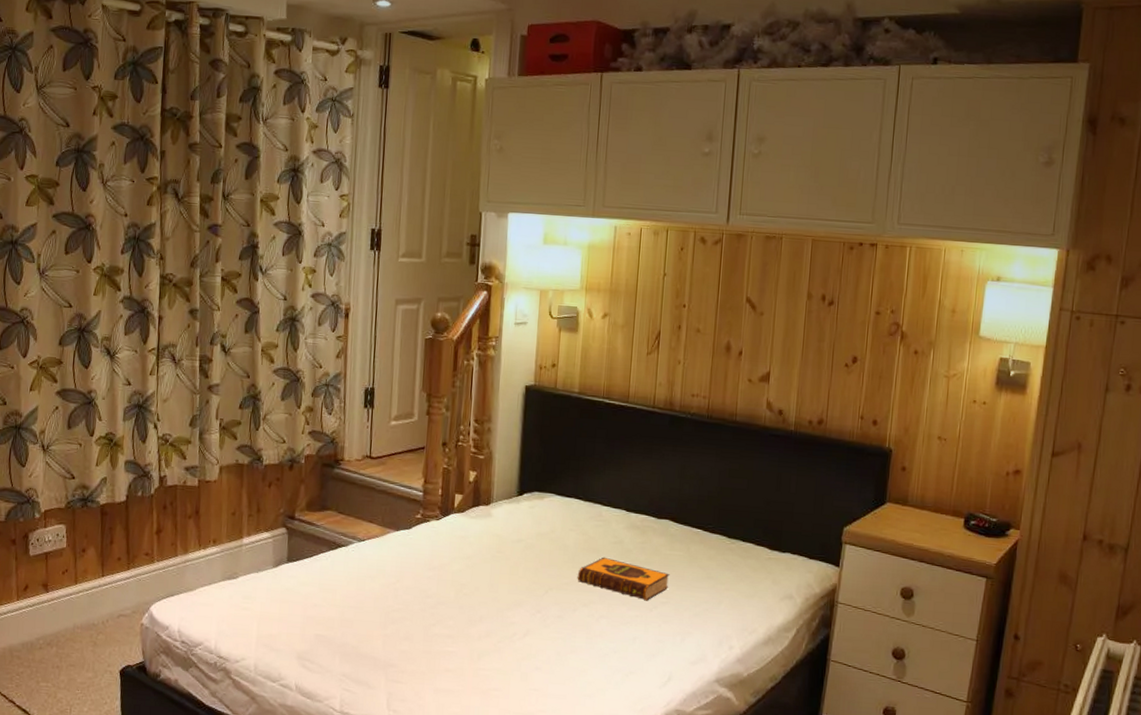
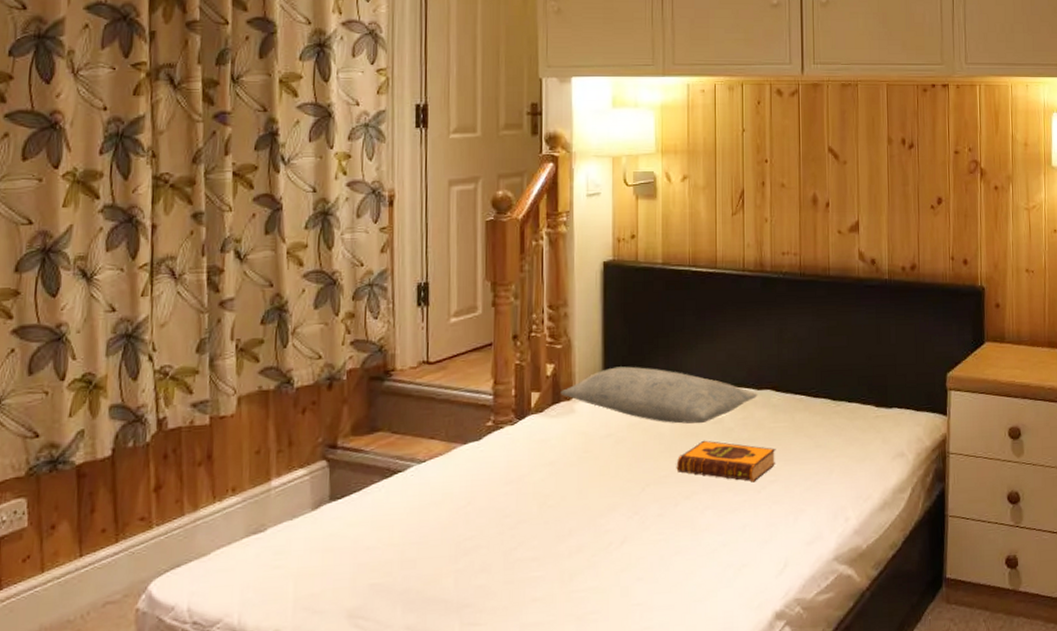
pillow: none [480,481,657,542] -> present [560,366,758,424]

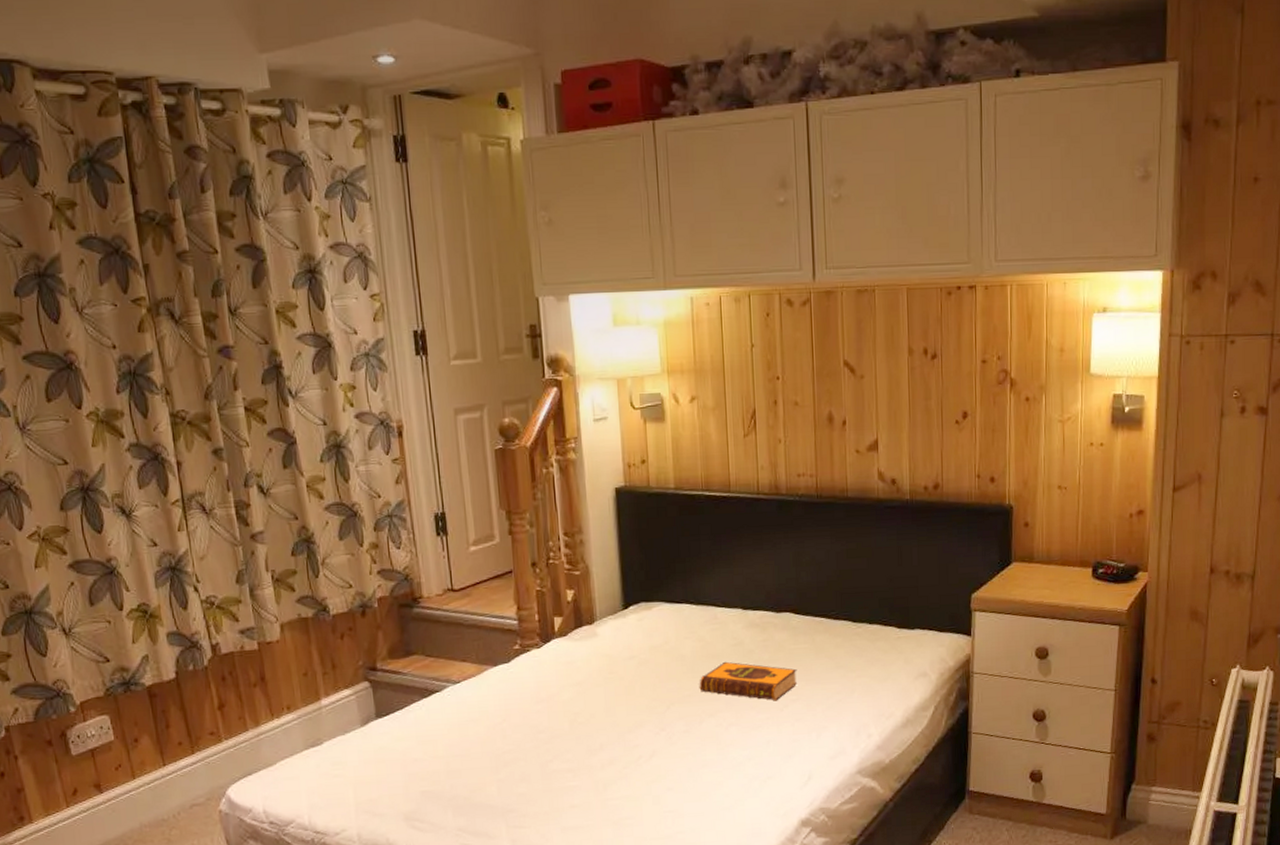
pillow: present [560,366,758,424] -> none [582,591,777,646]

